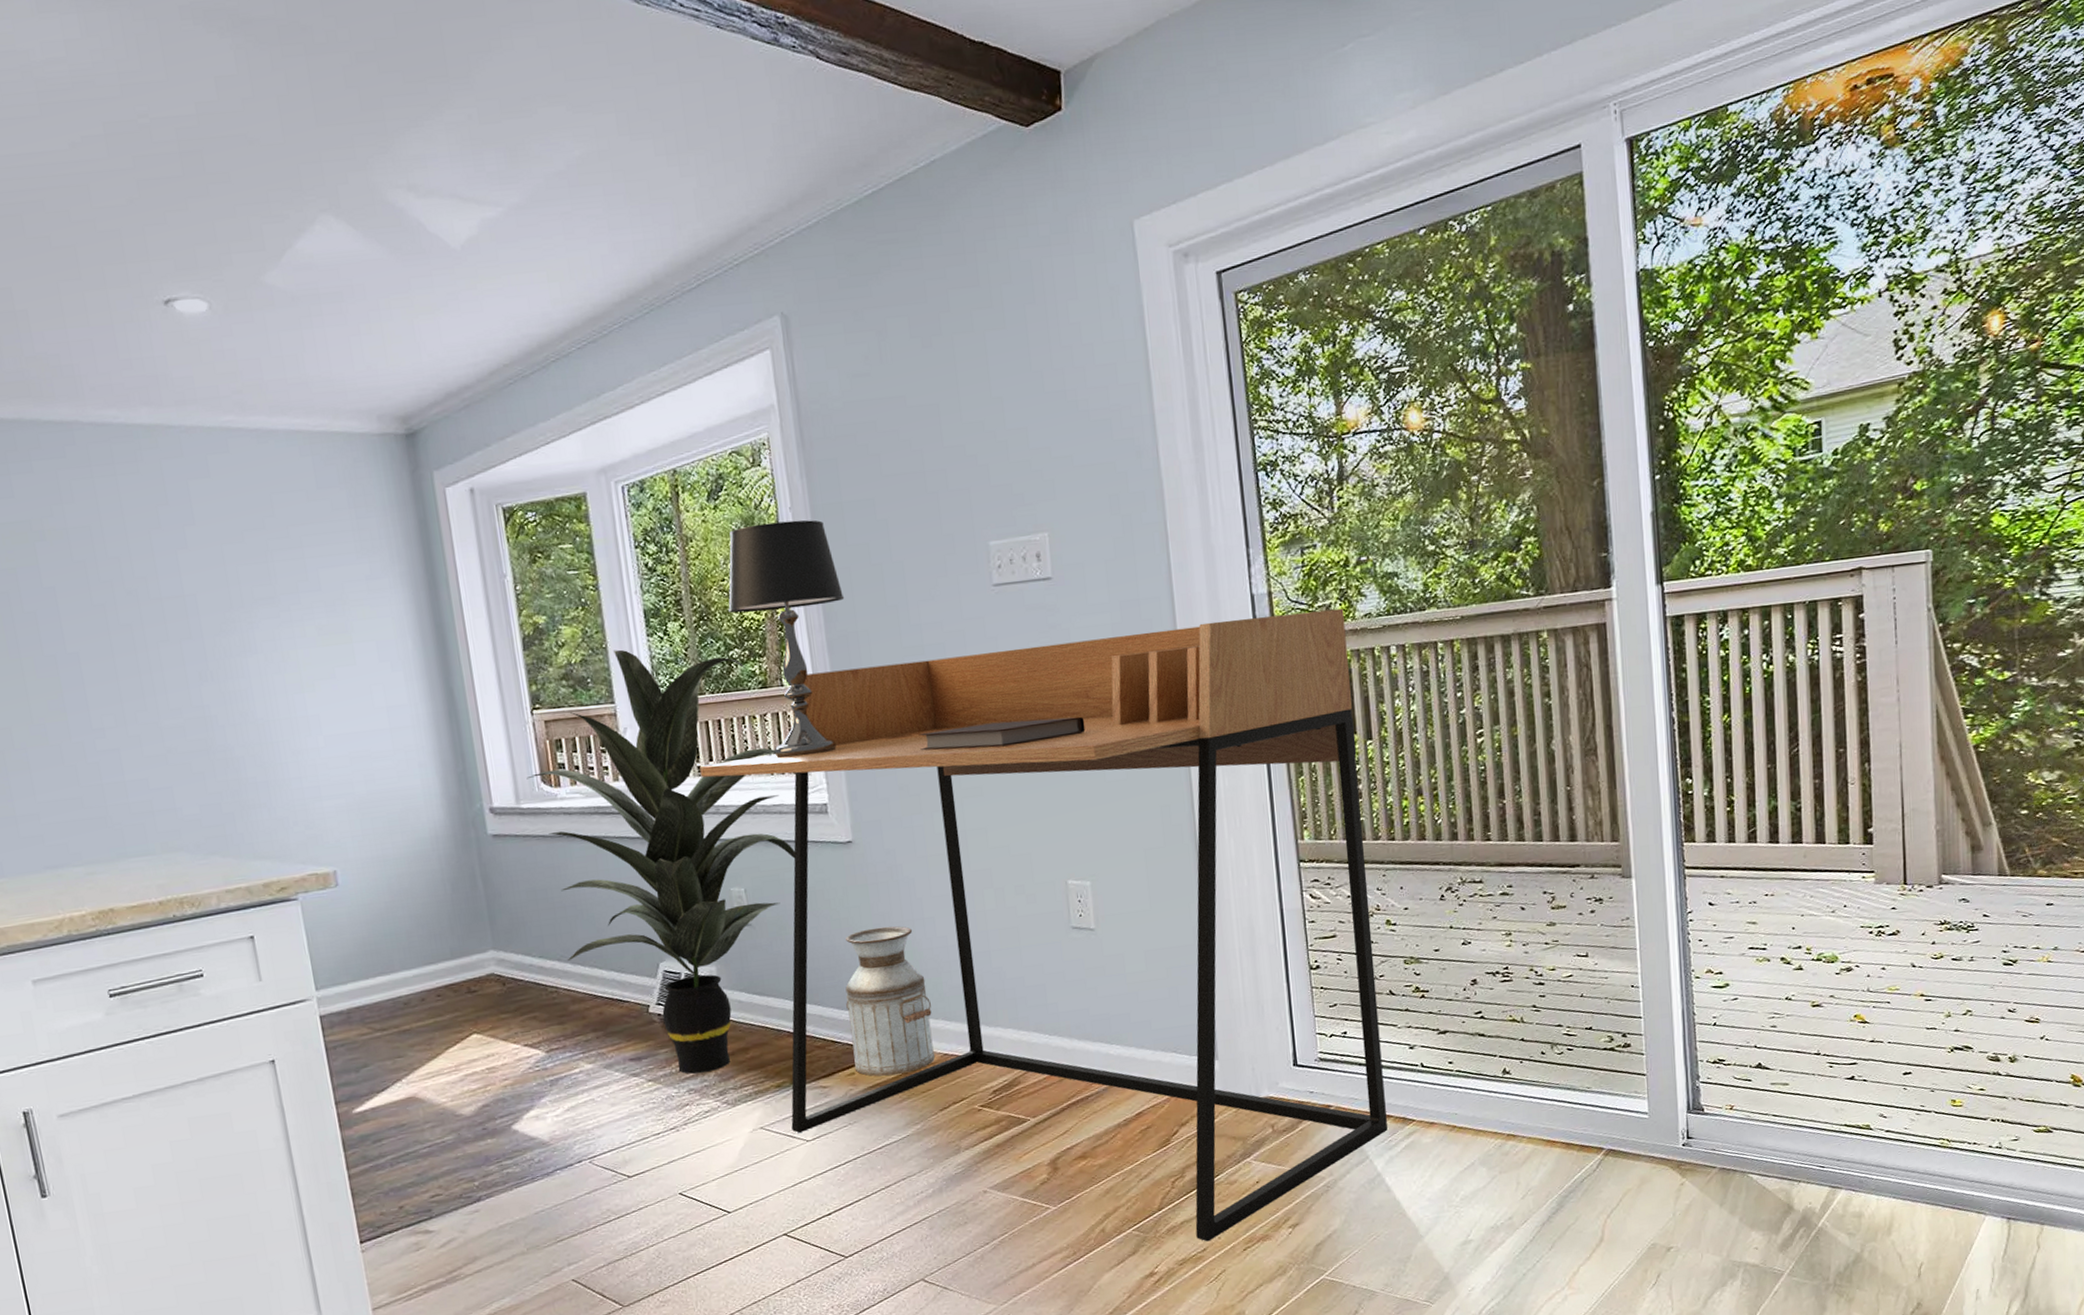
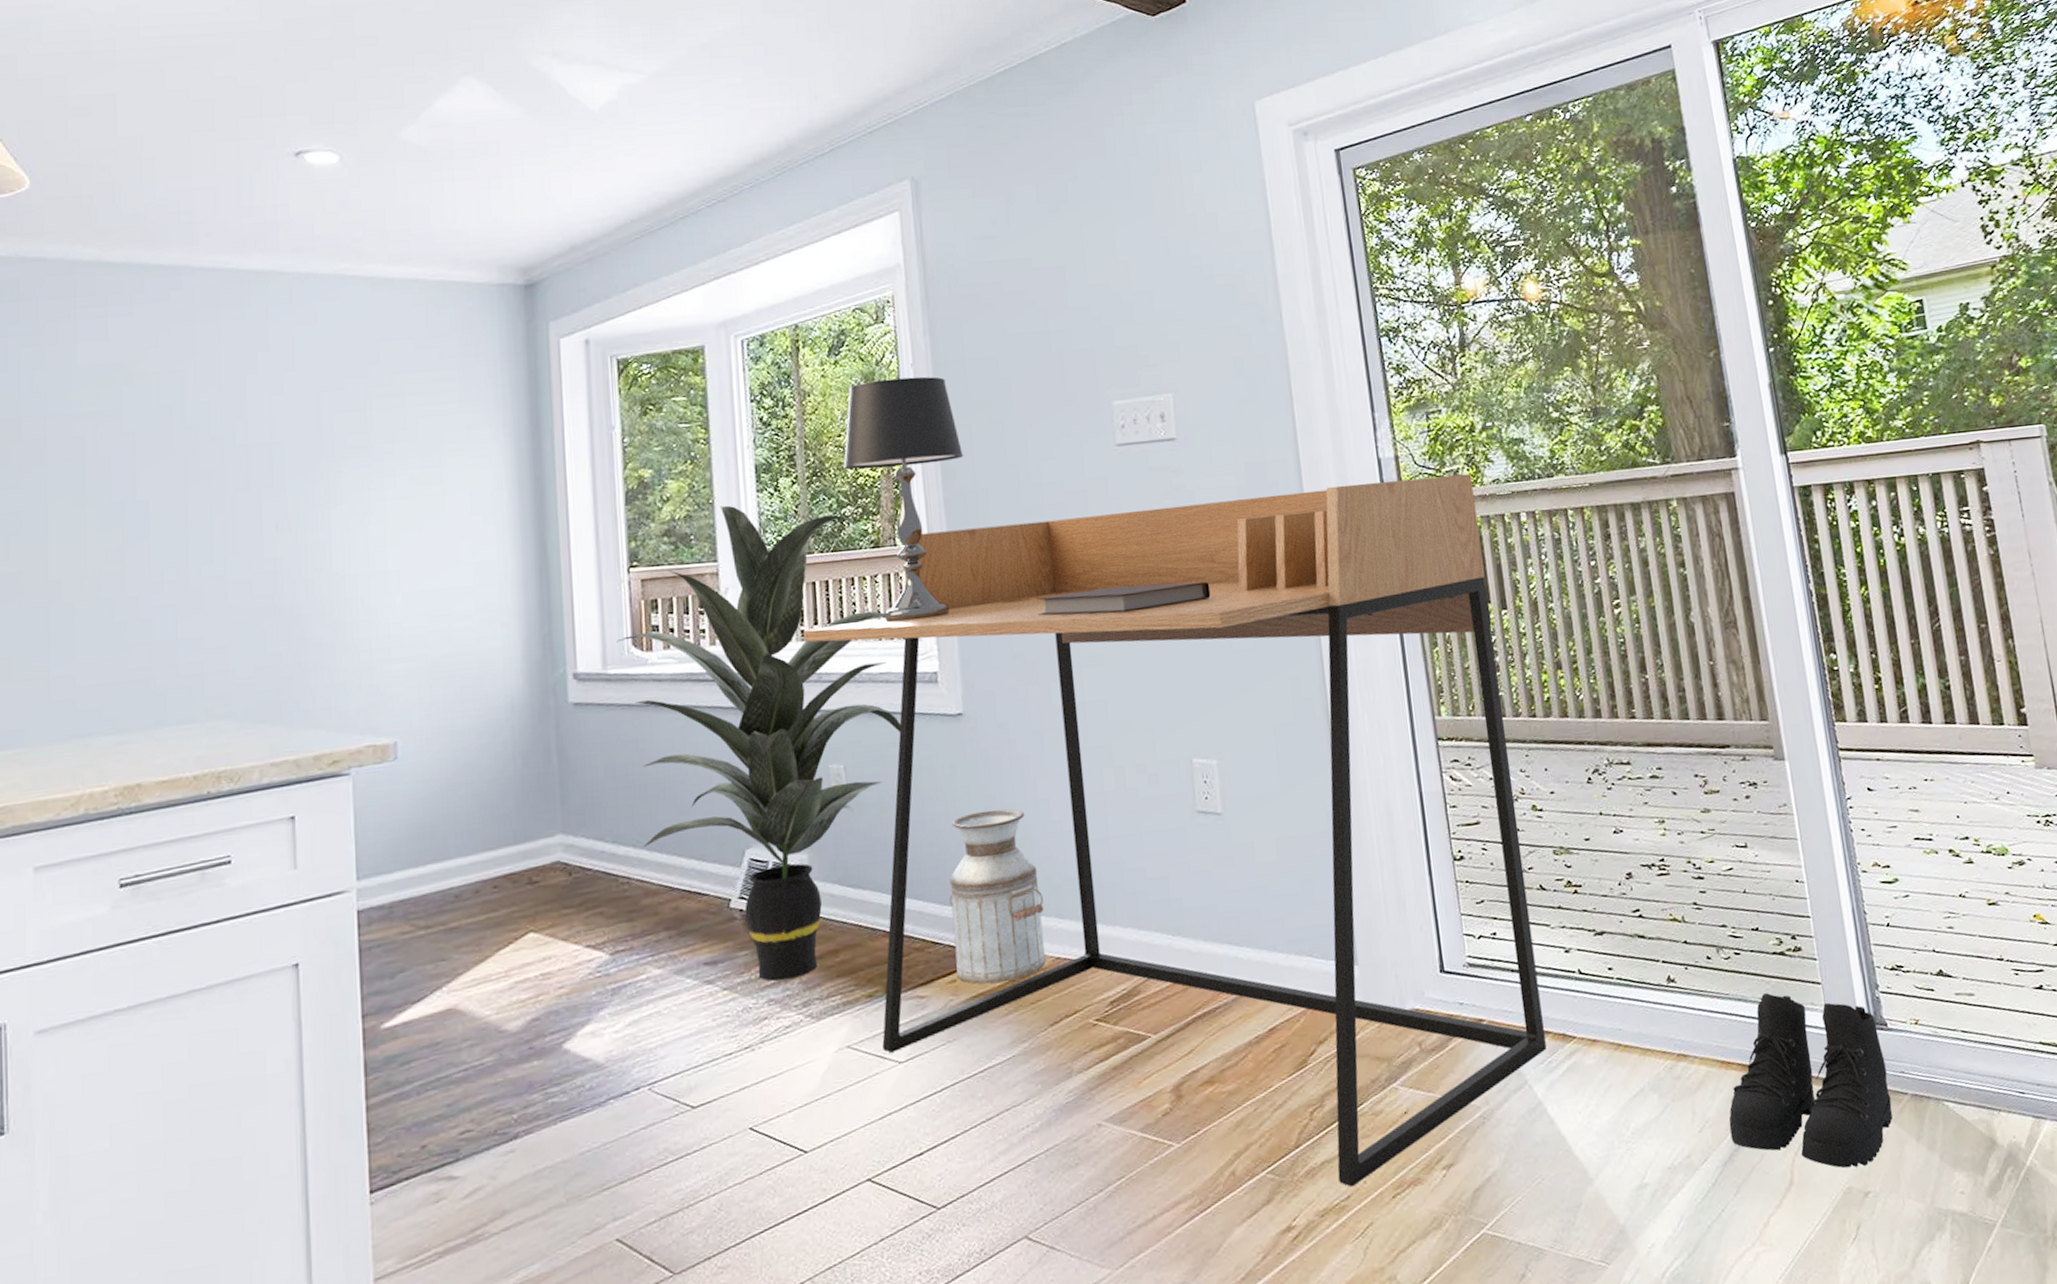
boots: none [1549,1083,1700,1228] -> present [1729,993,1893,1168]

